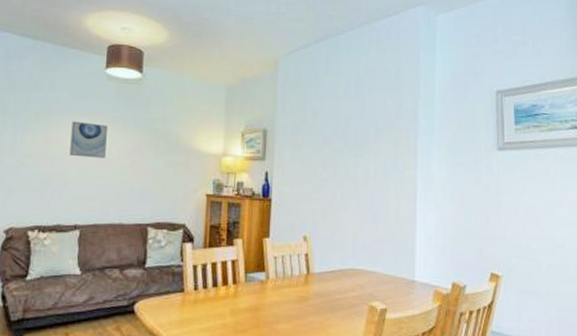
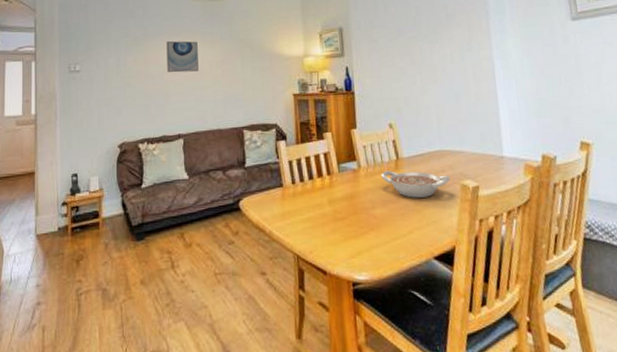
bowl: none [289,284,359,316] -> present [381,170,451,198]

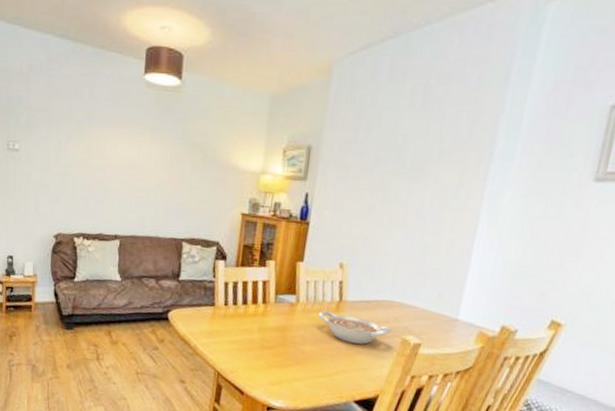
wall art: present [166,41,199,73] -> none [110,131,146,171]

